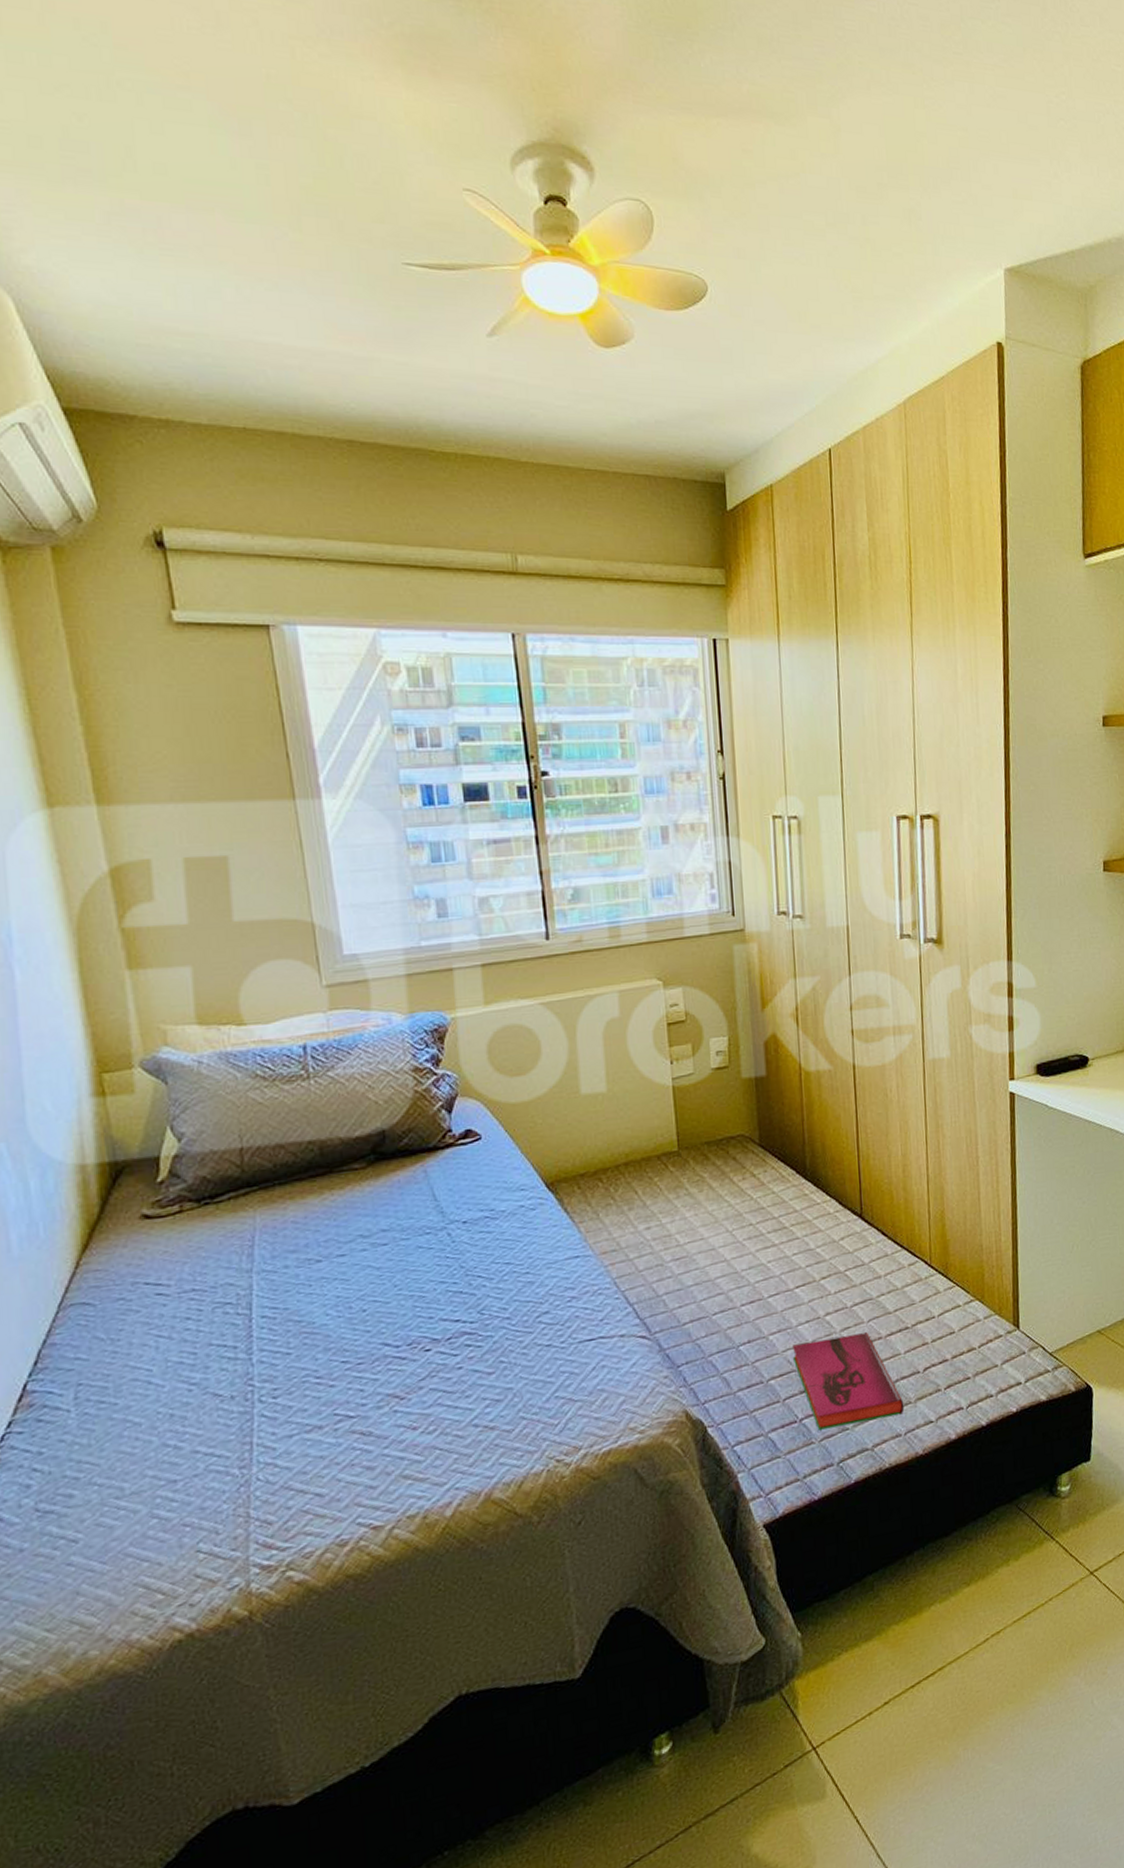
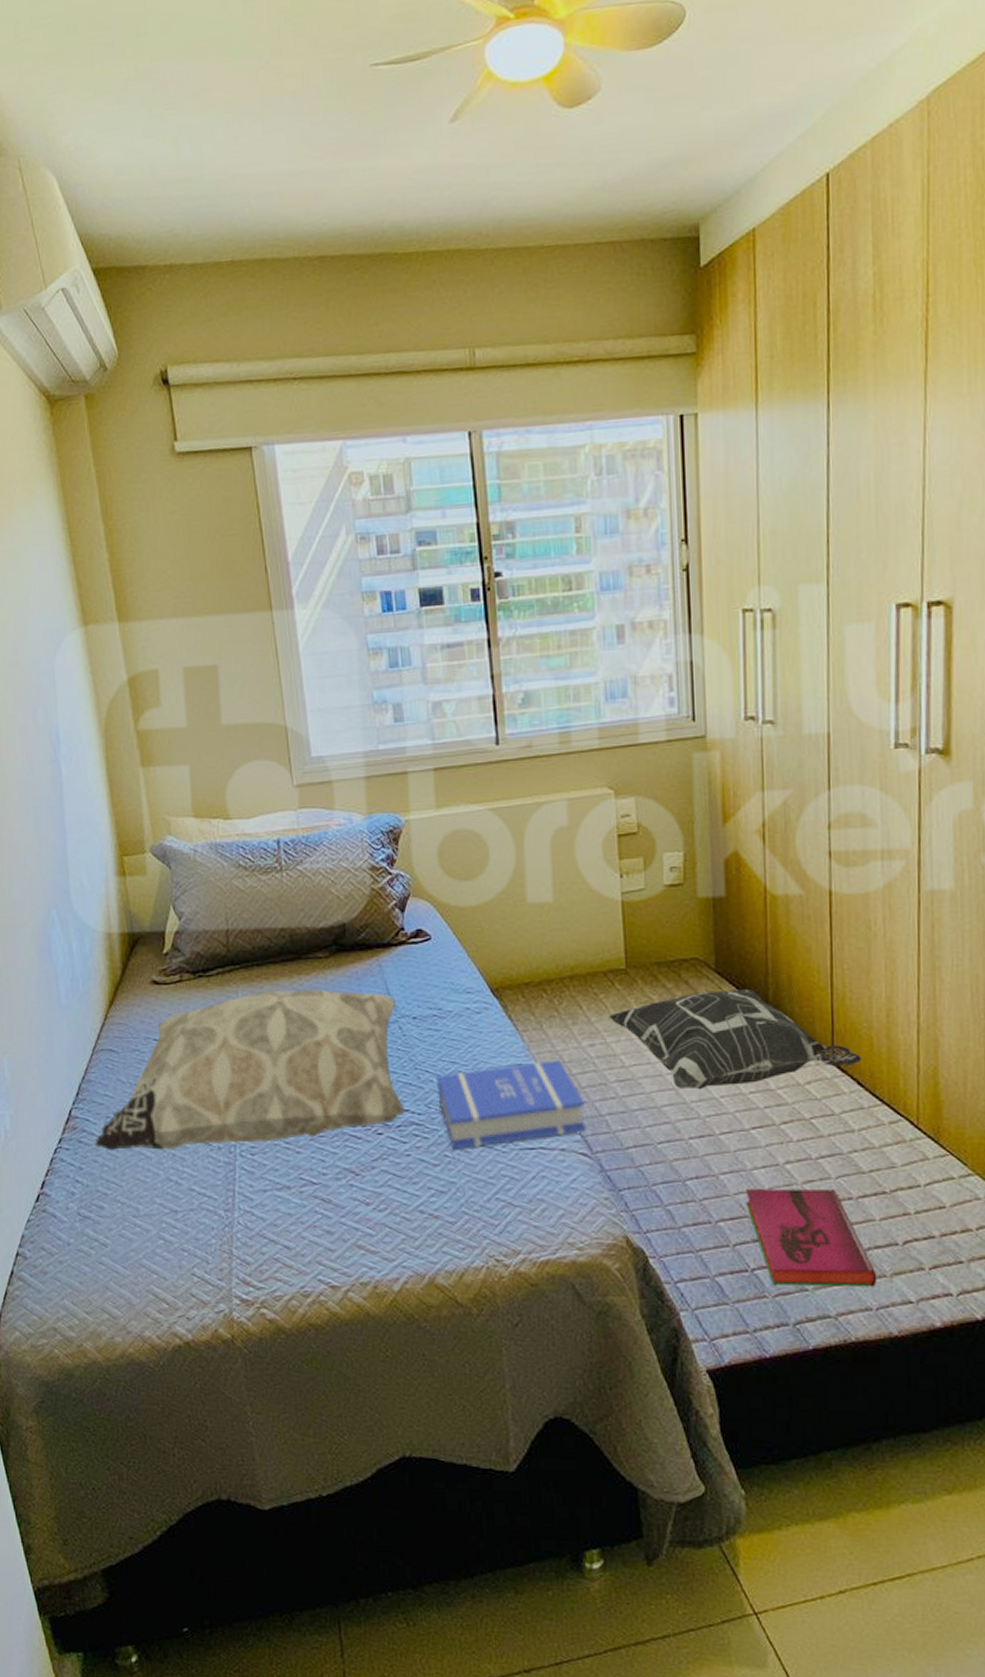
decorative pillow: none [61,1200,455,1425] -> present [95,989,404,1151]
book: none [490,1247,645,1354] -> present [437,1060,587,1150]
decorative pillow: none [663,1159,885,1260] -> present [609,989,862,1090]

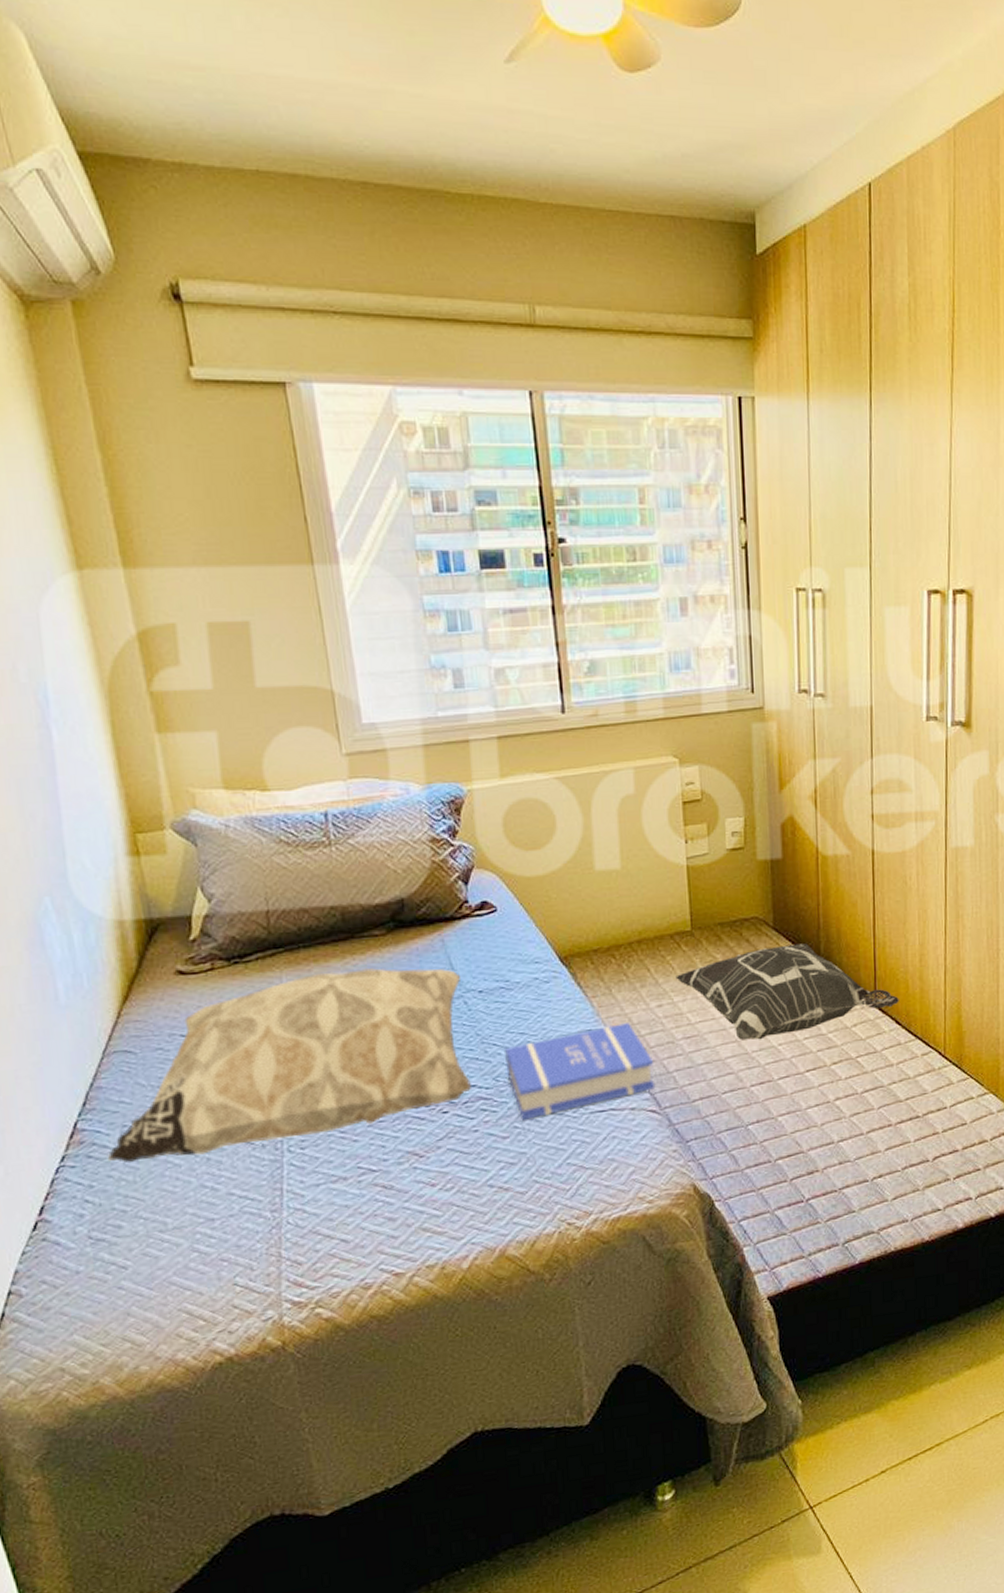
hardback book: present [745,1188,877,1287] -> none [800,1118,912,1211]

